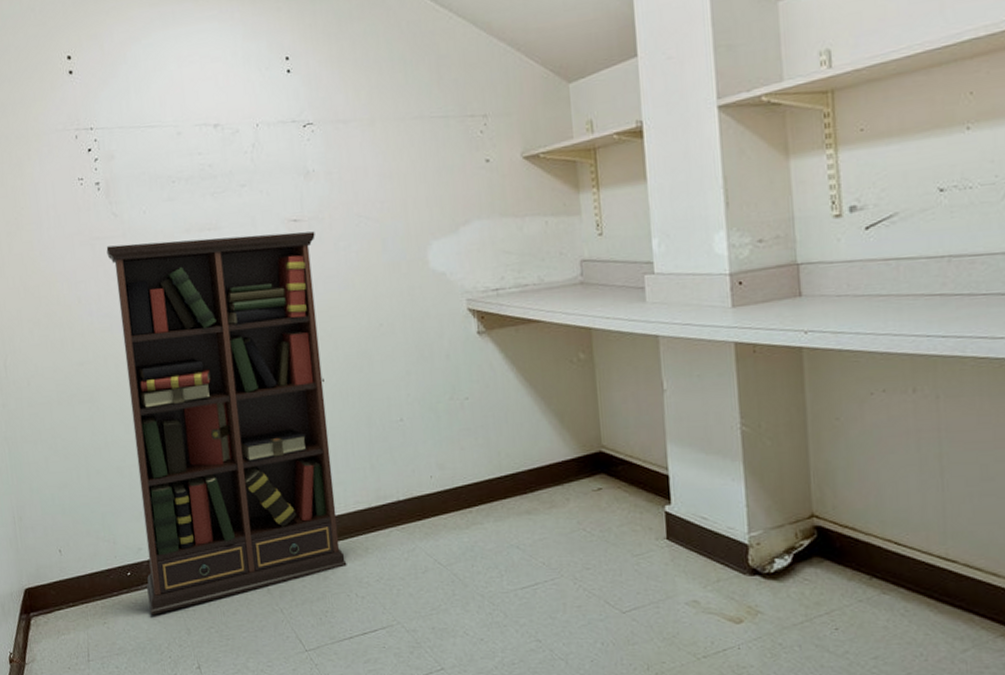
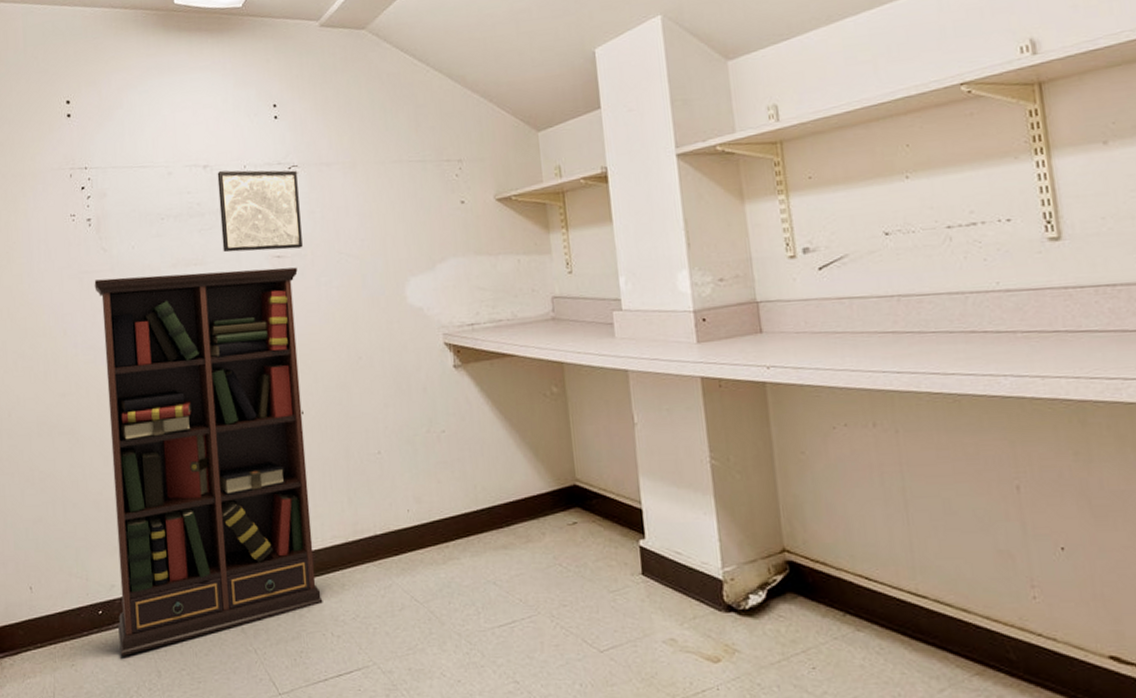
wall art: none [228,128,320,217] -> present [217,170,303,253]

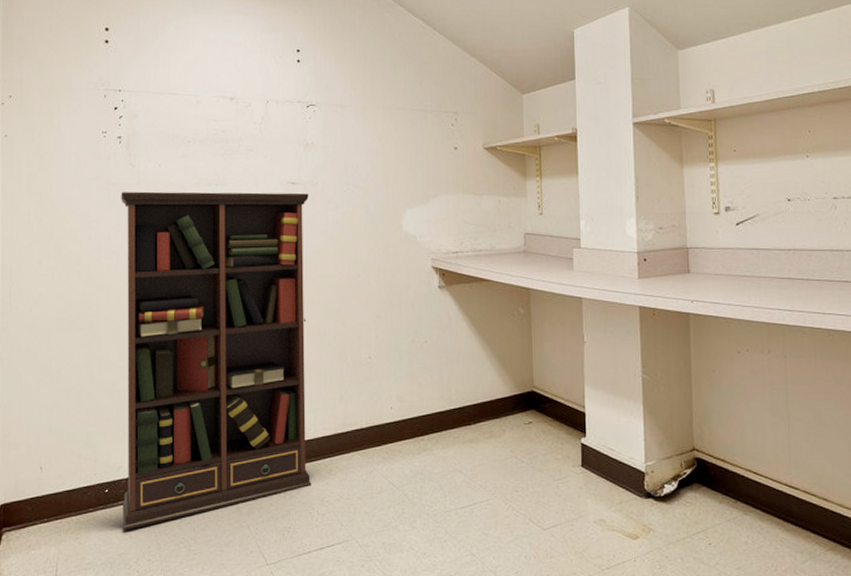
wall art: present [217,170,303,253] -> none [242,104,315,177]

